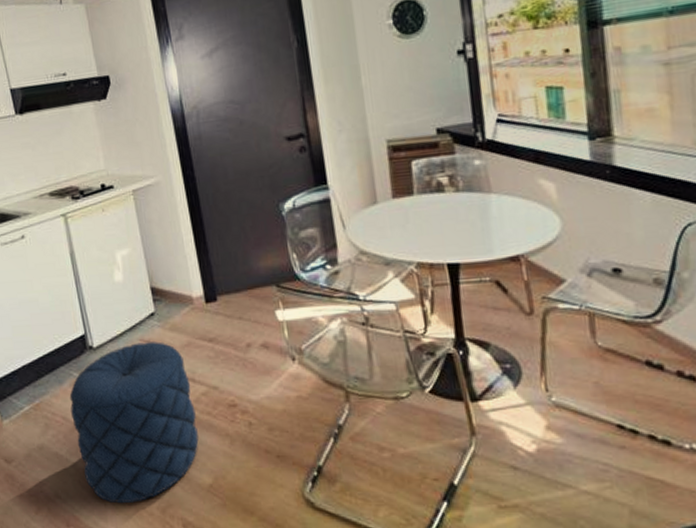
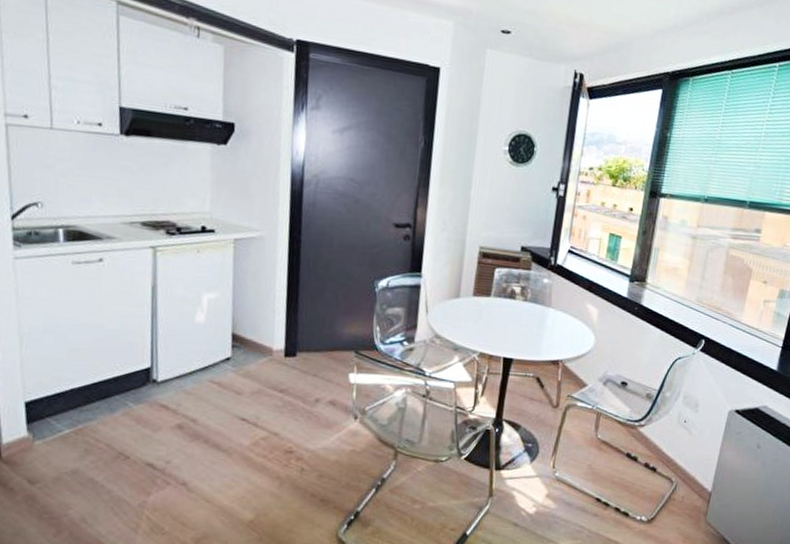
pouf: present [69,341,199,504] -> none [117,383,252,533]

